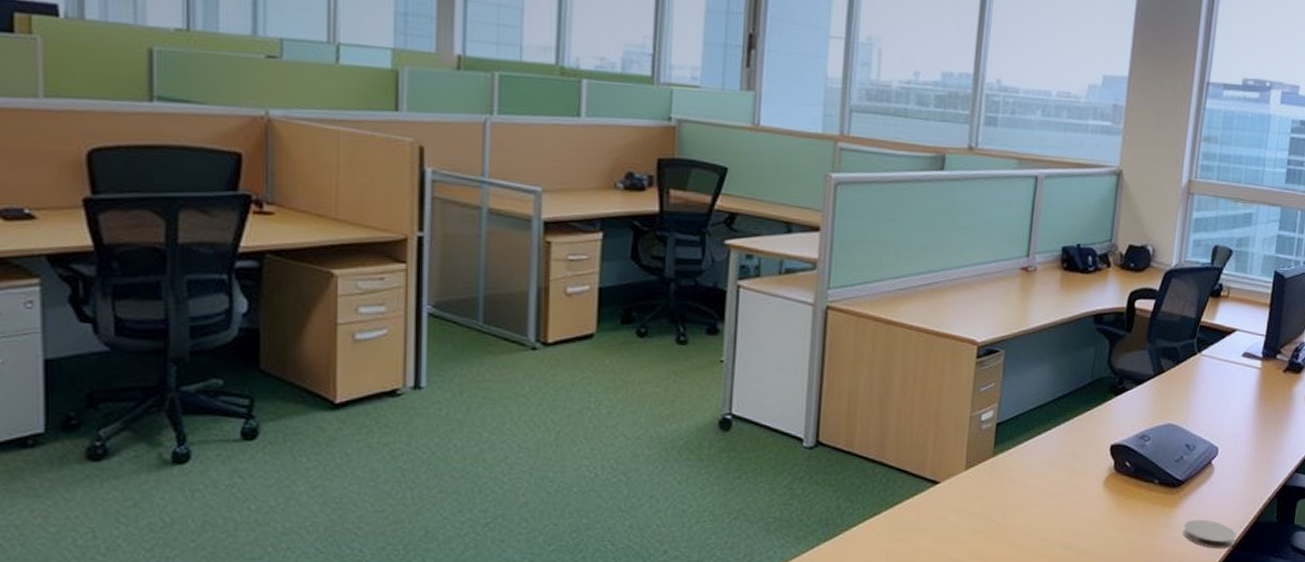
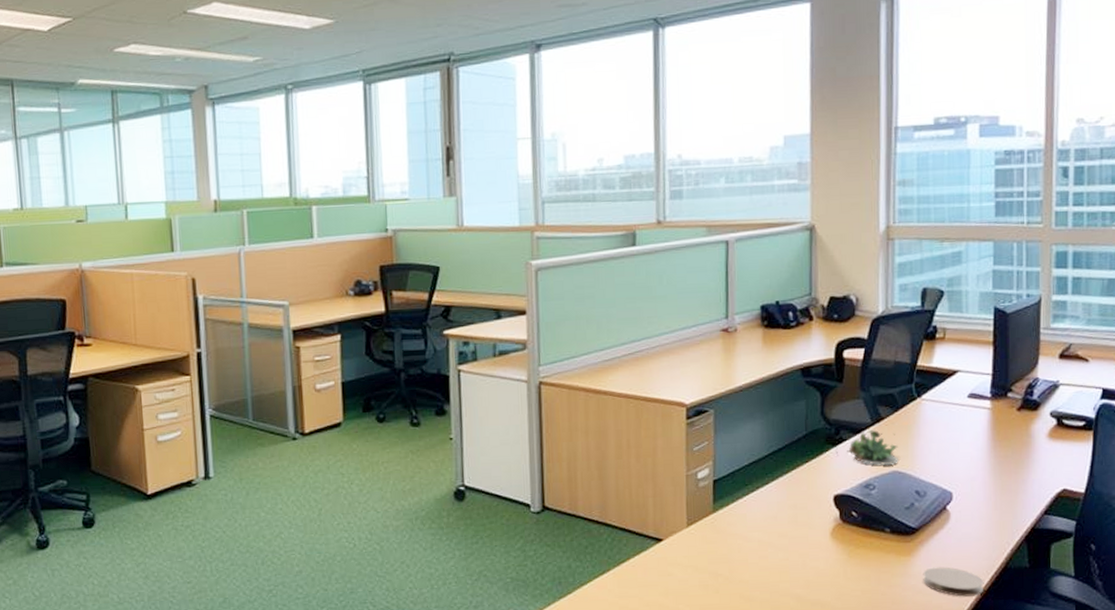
succulent plant: none [1117,382,1175,417] -> present [835,430,898,465]

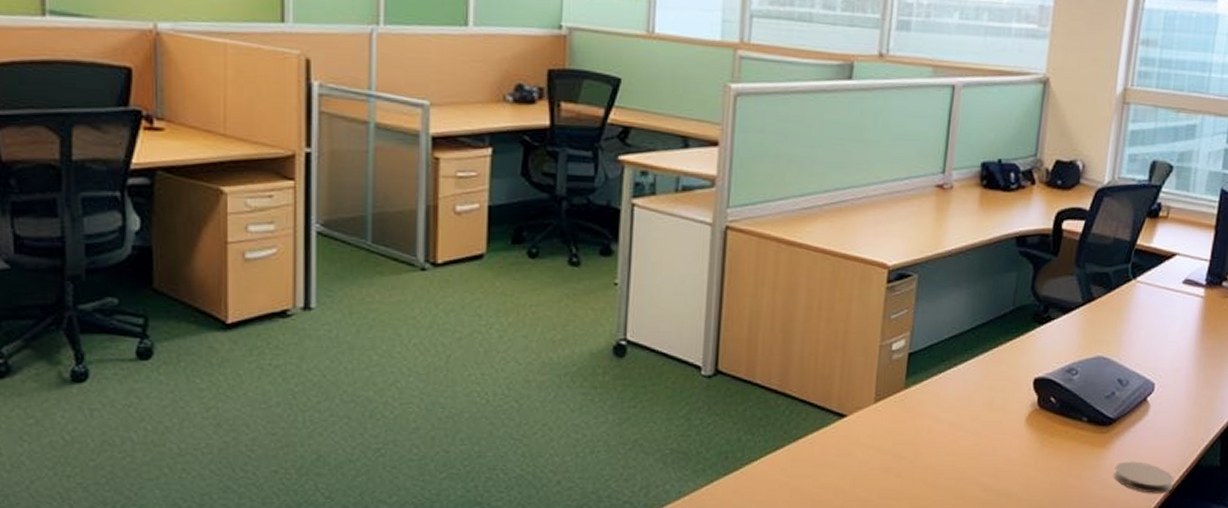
succulent plant: present [835,430,898,465] -> none [1041,311,1106,349]

